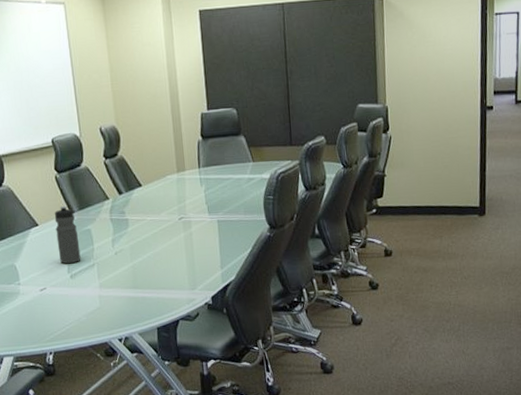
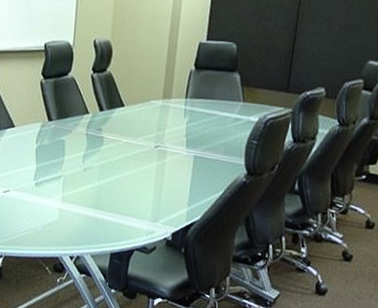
water bottle: present [54,206,81,264] -> none [29,112,52,172]

